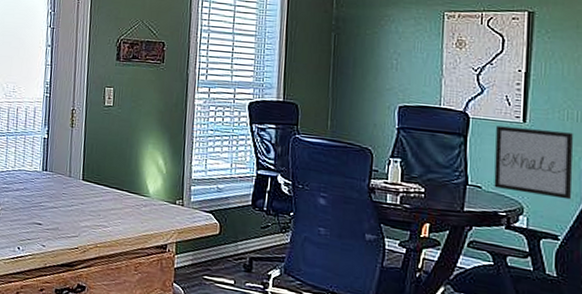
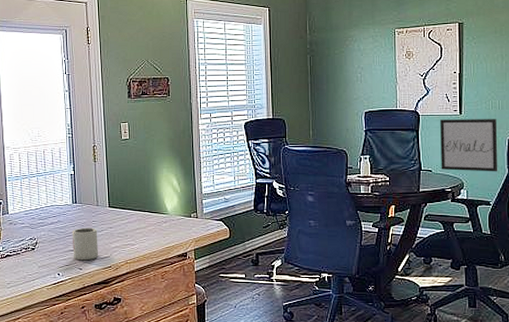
cup: none [36,199,67,237] -> present [72,227,99,261]

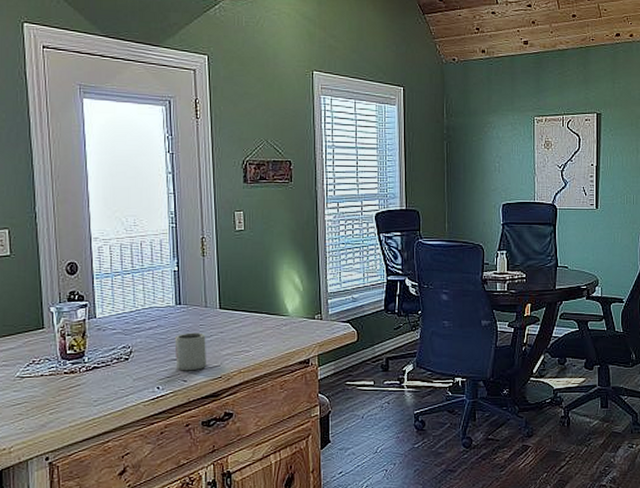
wall art: present [440,119,498,172] -> none [577,213,632,269]

